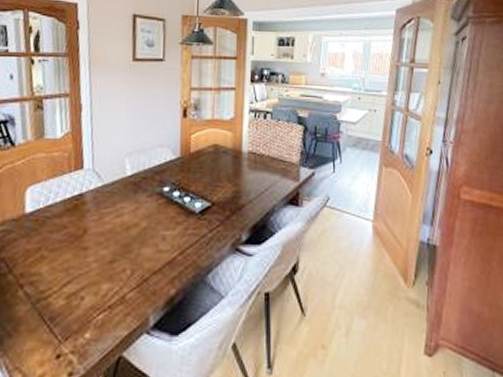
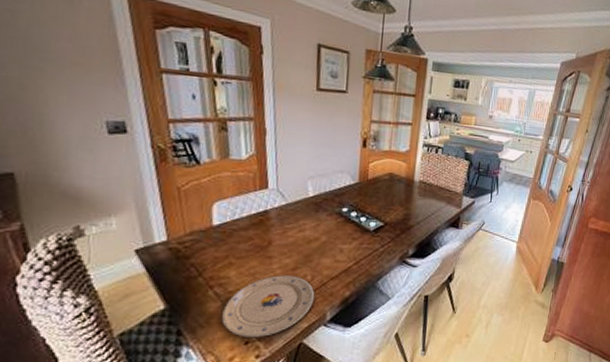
plate: none [30,270,136,349] -> present [221,275,315,337]

